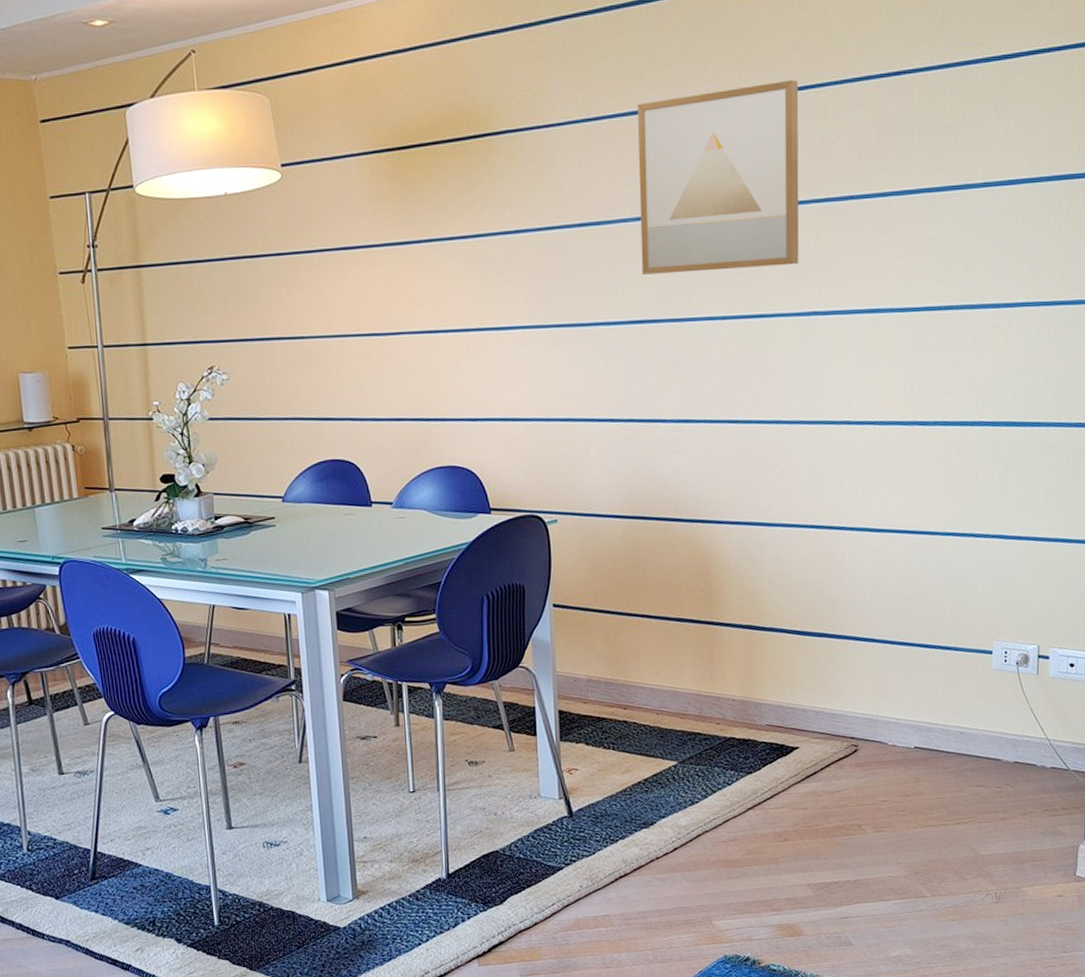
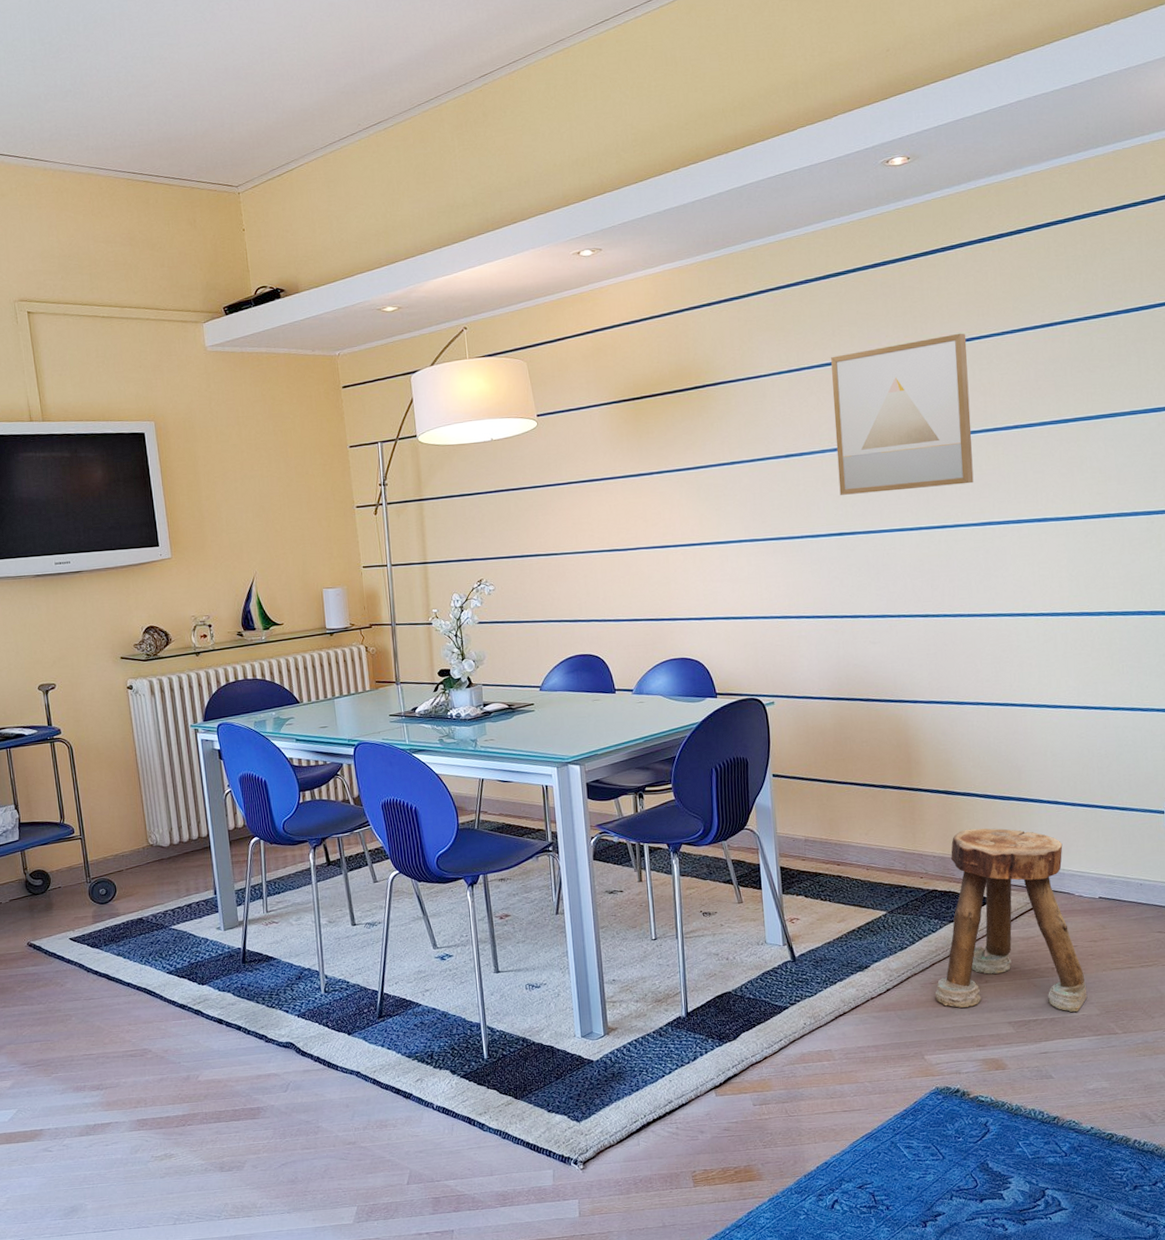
stool: none [727,668,896,874] -> present [935,828,1088,1013]

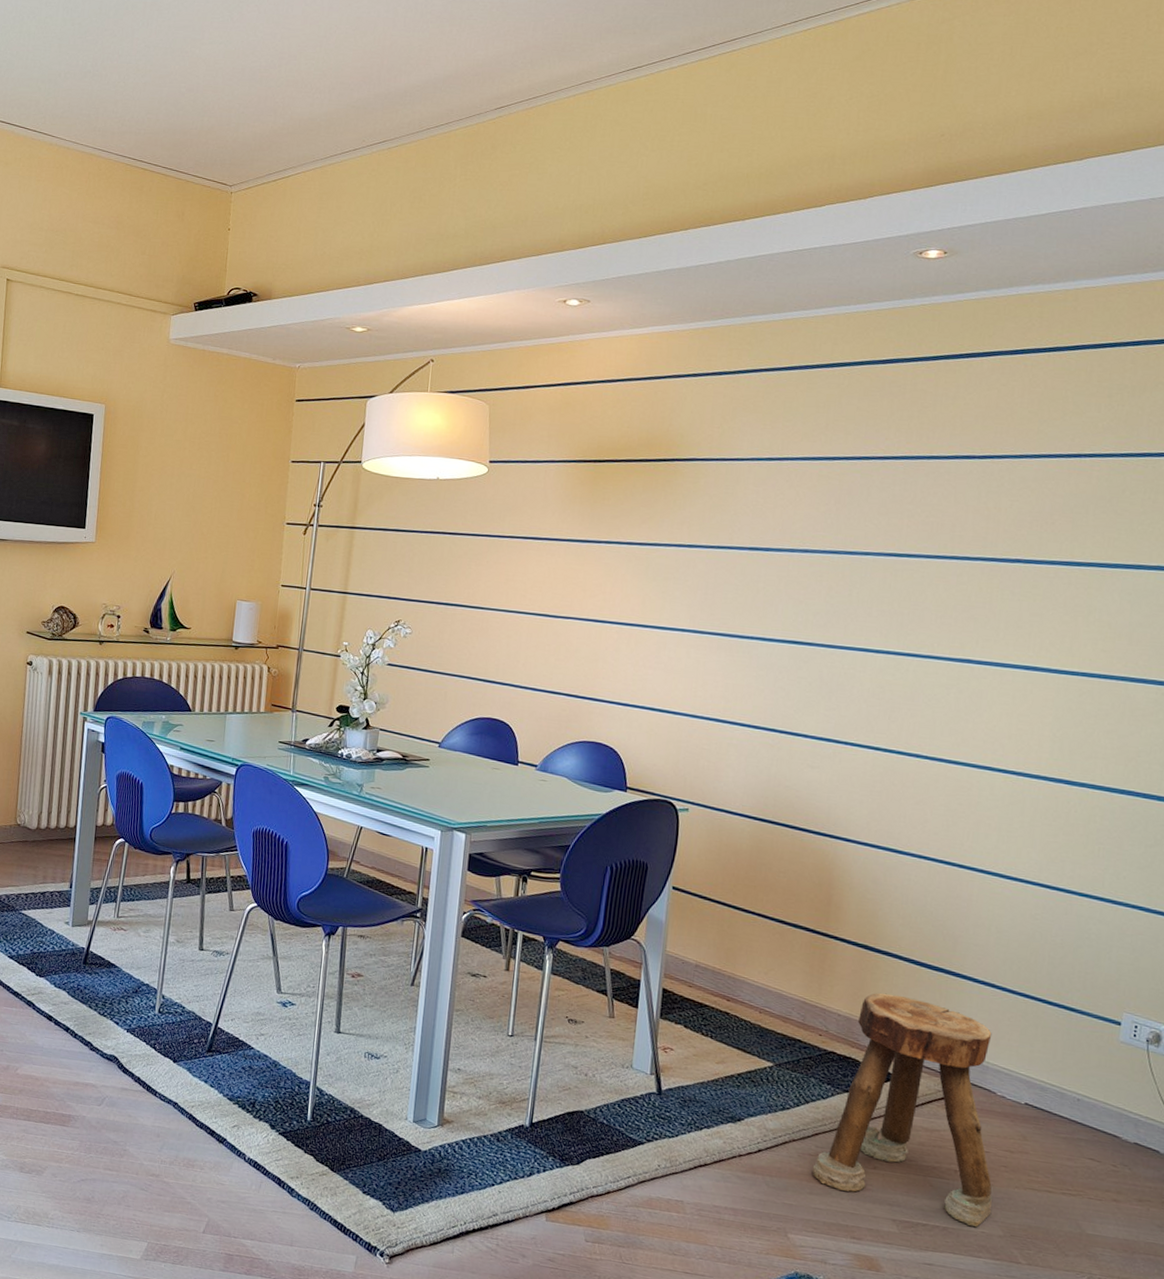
wall art: present [831,333,974,495] -> none [802,448,978,614]

